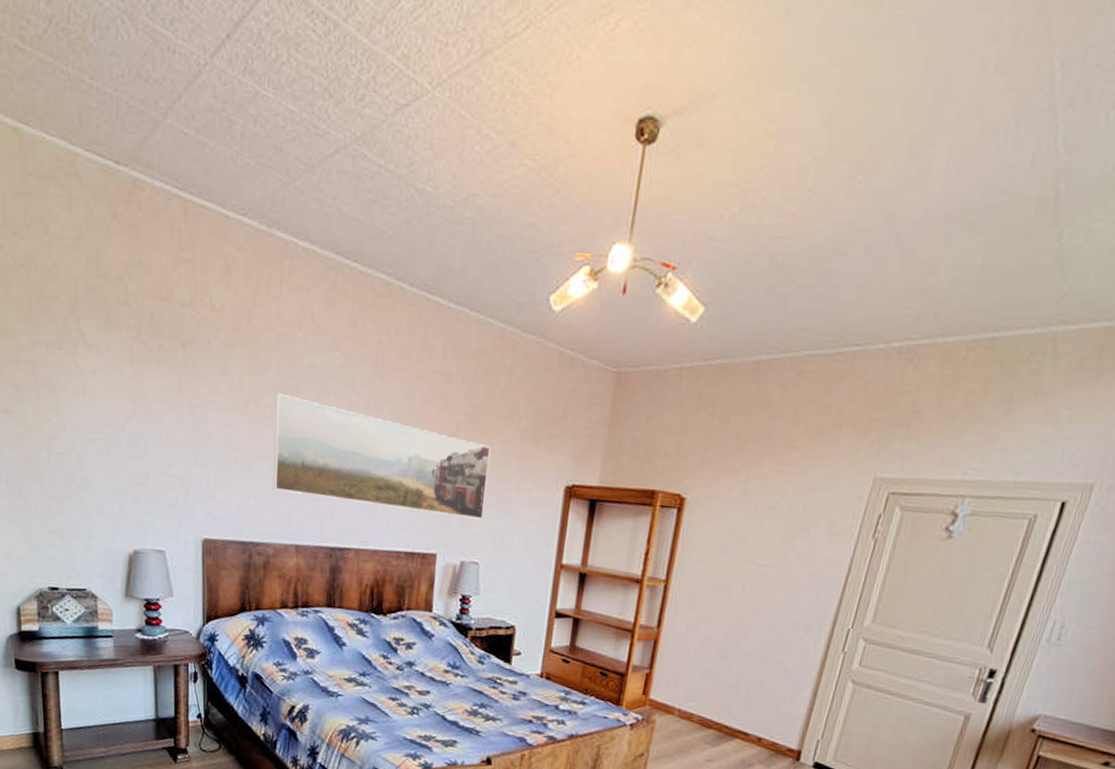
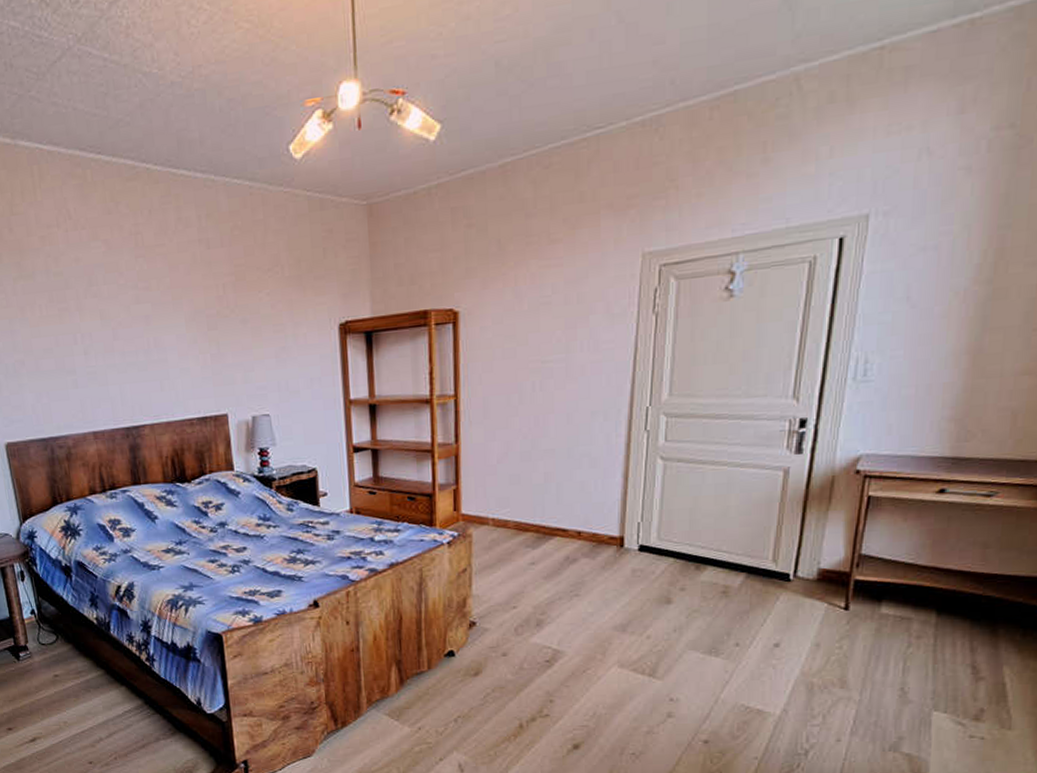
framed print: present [272,393,491,520] -> none [48,292,266,384]

